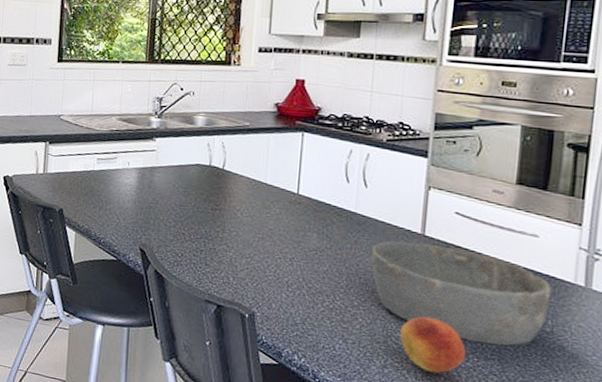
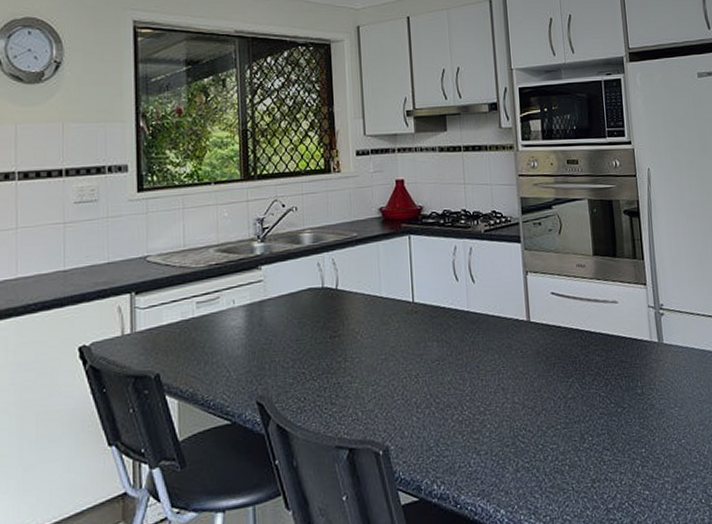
bowl: present [371,241,551,346] -> none [487,328,636,421]
fruit: present [399,316,466,374] -> none [524,405,582,465]

